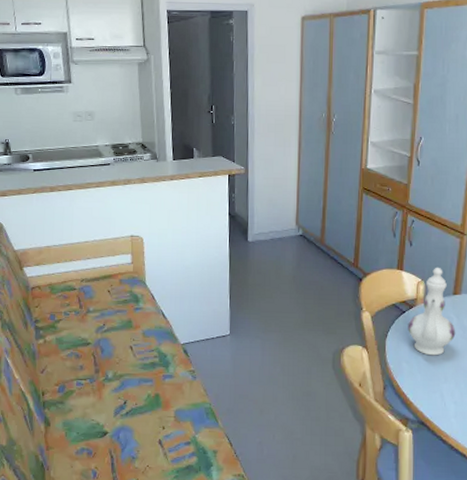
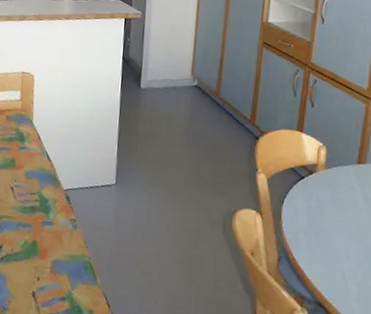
ewer: present [408,267,456,356] -> none [306,131,360,230]

